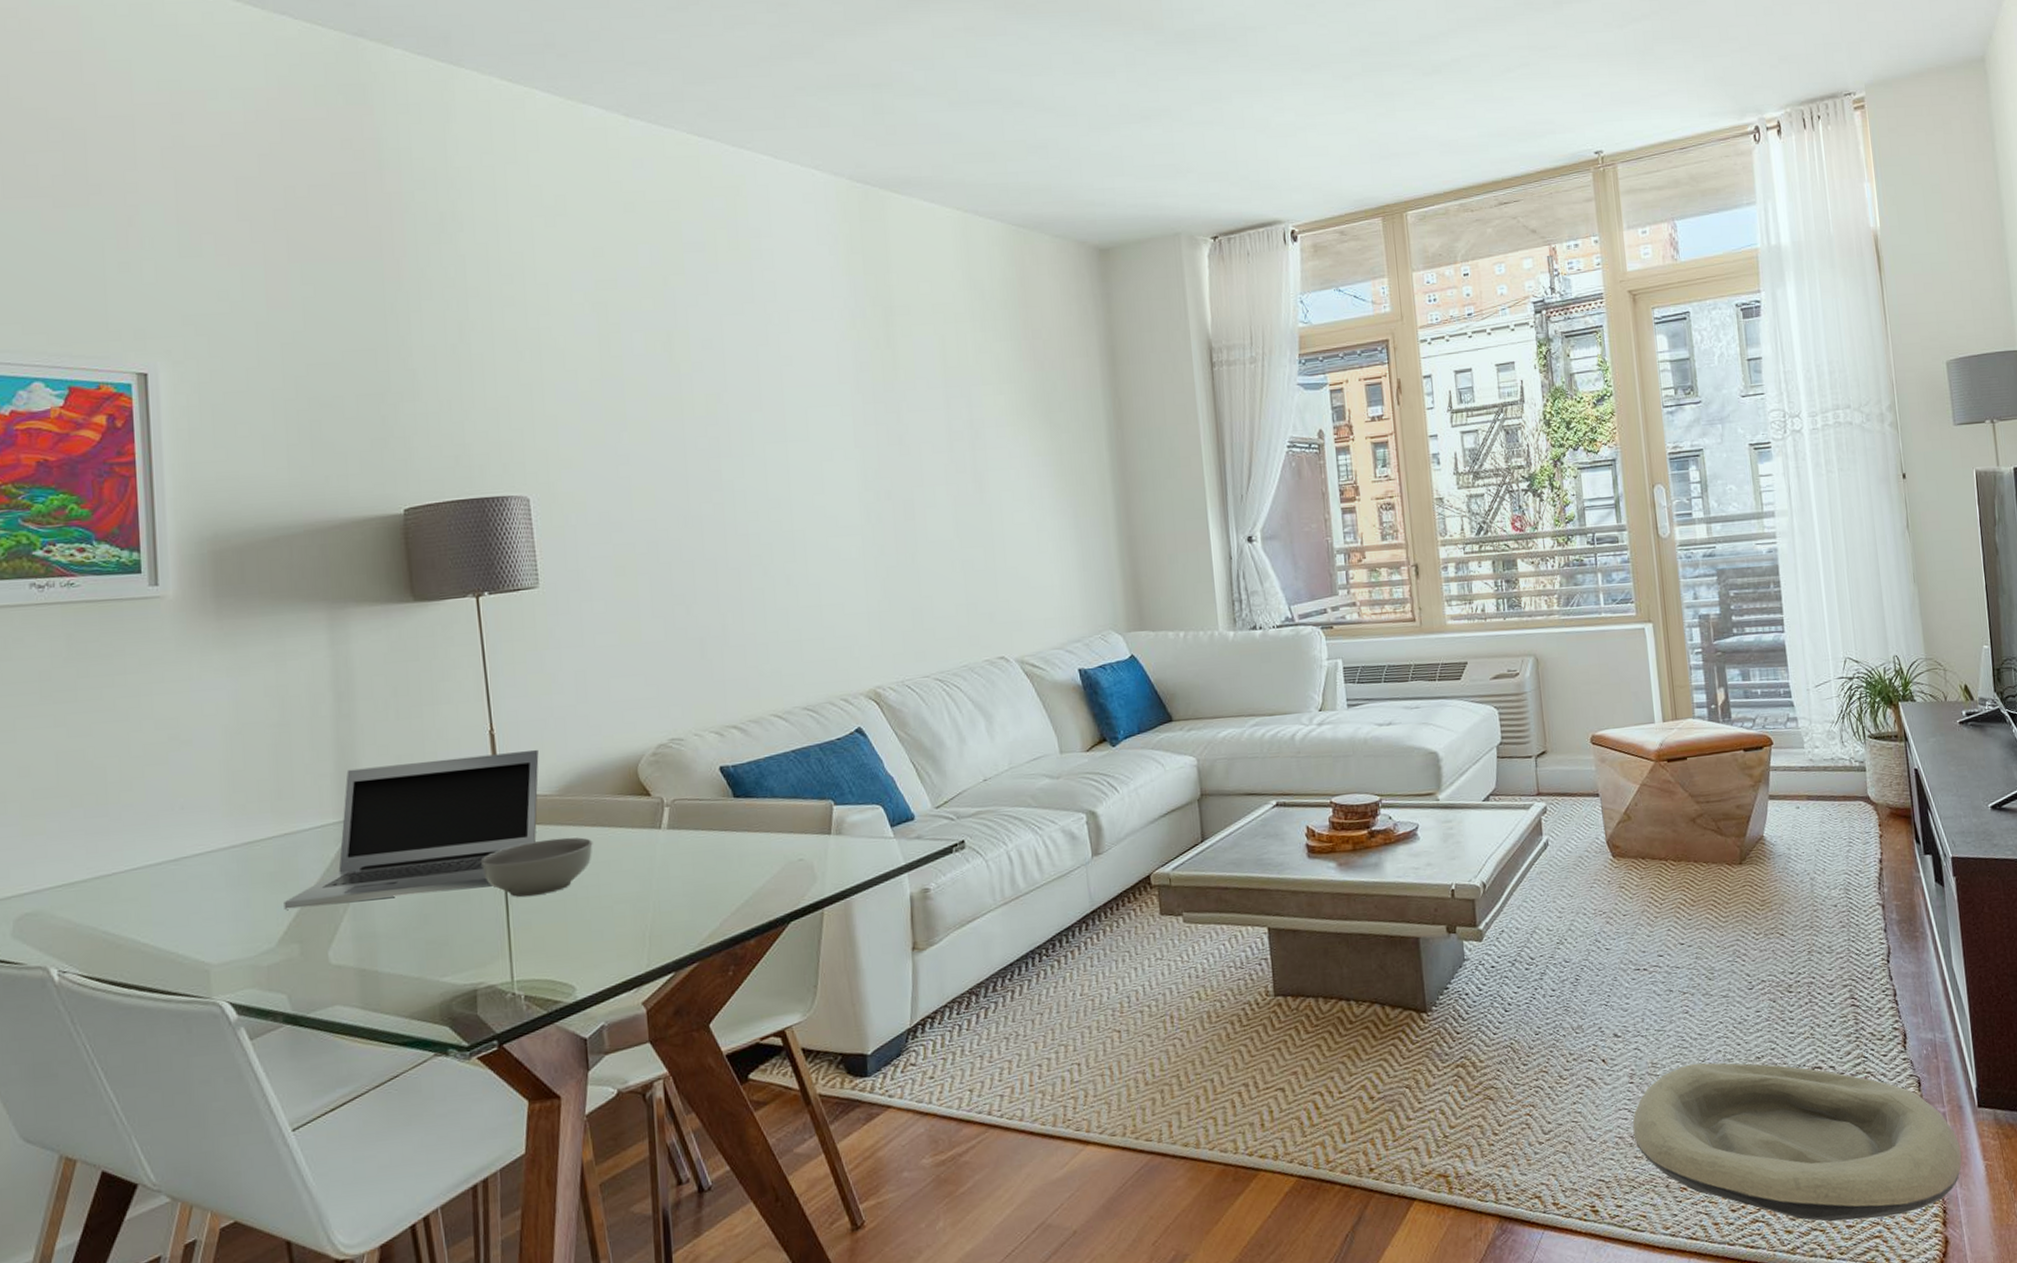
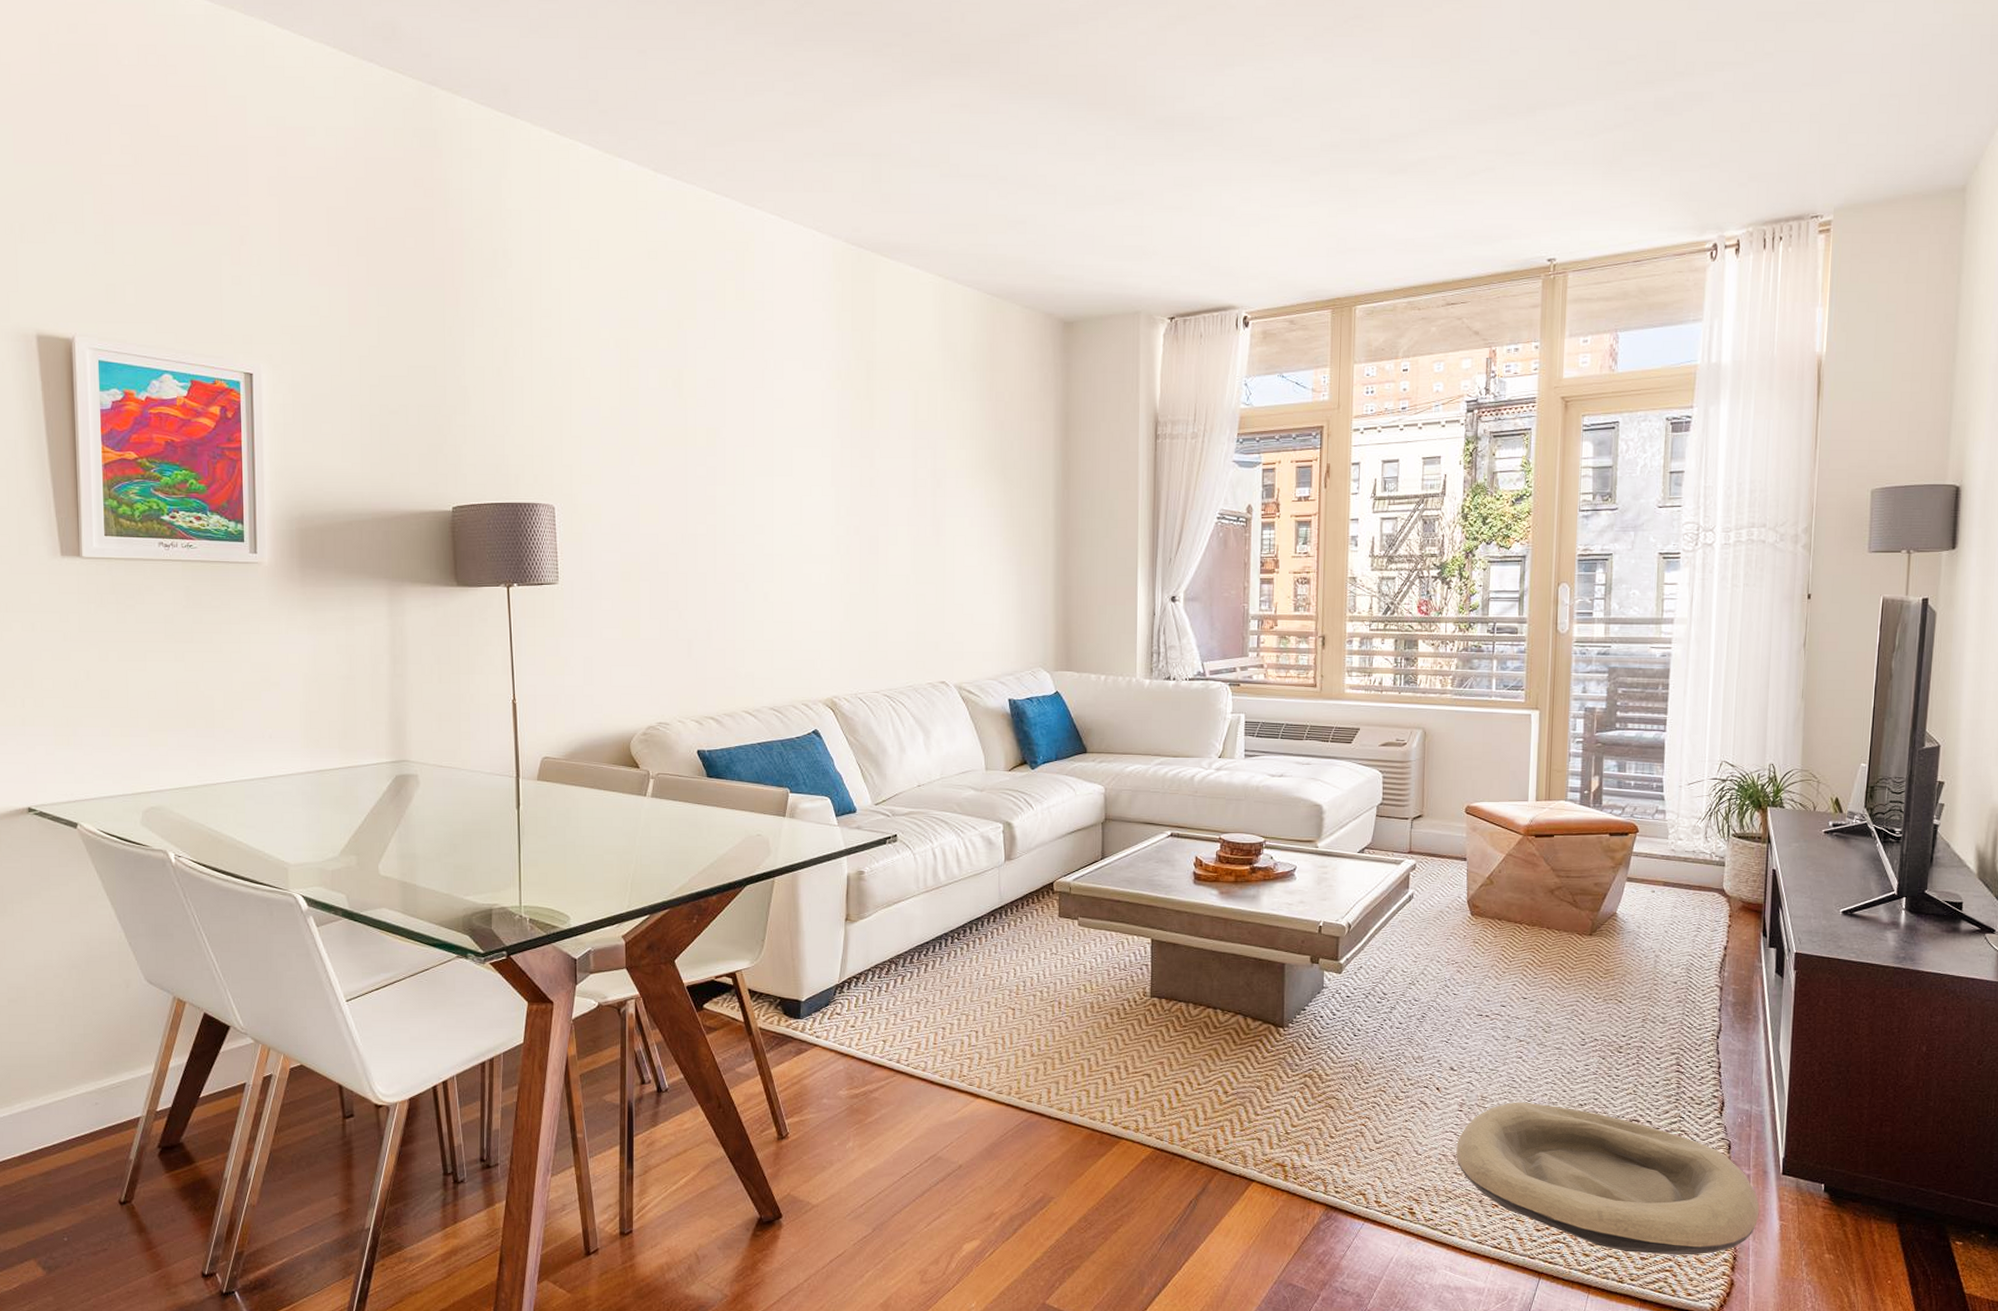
laptop: present [283,749,539,910] -> none [346,719,551,828]
bowl: present [480,837,593,898] -> none [500,794,590,840]

